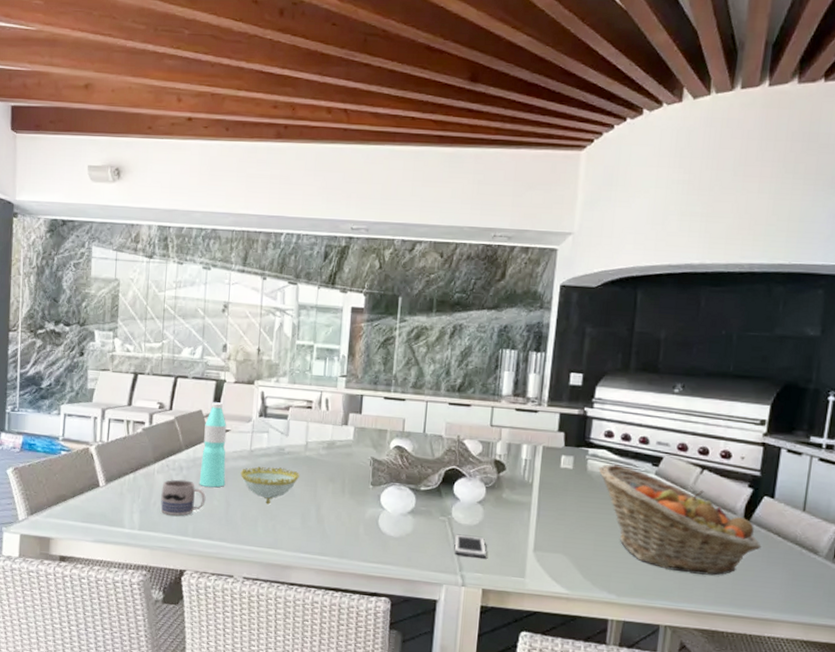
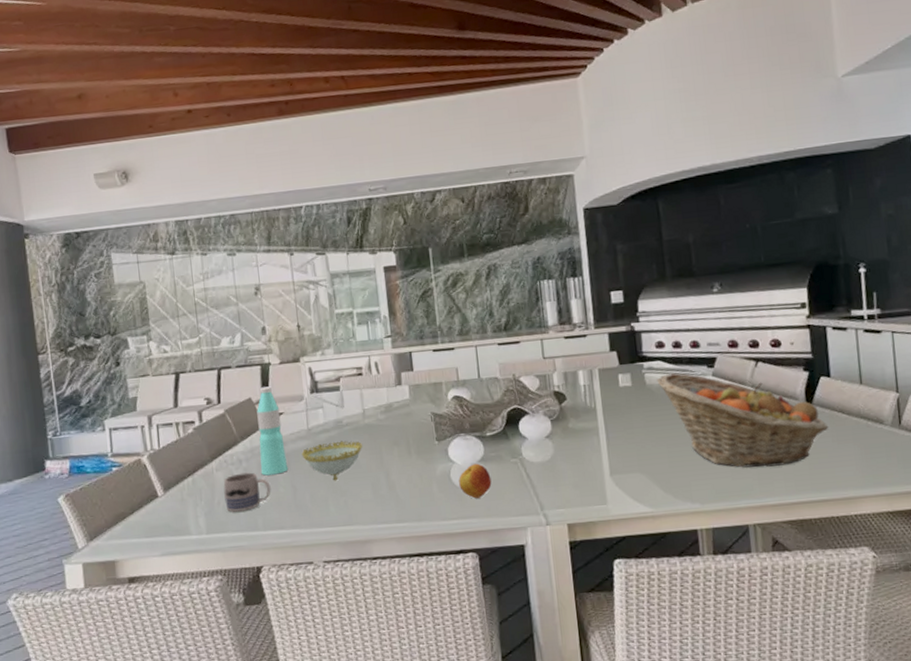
apple: none [385,514,417,548] -> present [459,463,492,499]
cell phone: present [453,534,486,558] -> none [528,471,564,494]

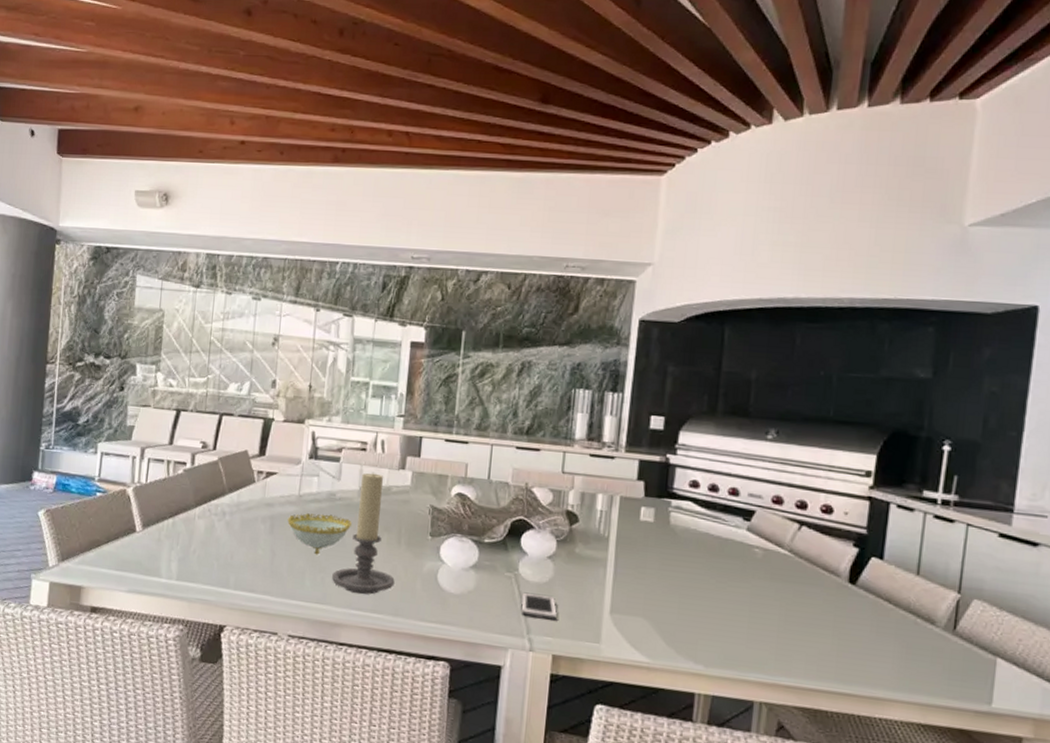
mug: present [223,472,271,512] -> none [200,525,250,566]
water bottle: present [257,386,288,476] -> none [242,442,274,535]
candle holder: none [354,393,413,509] -> present [332,472,395,595]
apple: present [459,463,492,499] -> none [444,568,480,606]
cell phone: none [528,471,564,494] -> present [520,592,557,620]
fruit basket: present [656,373,829,468] -> none [683,517,870,646]

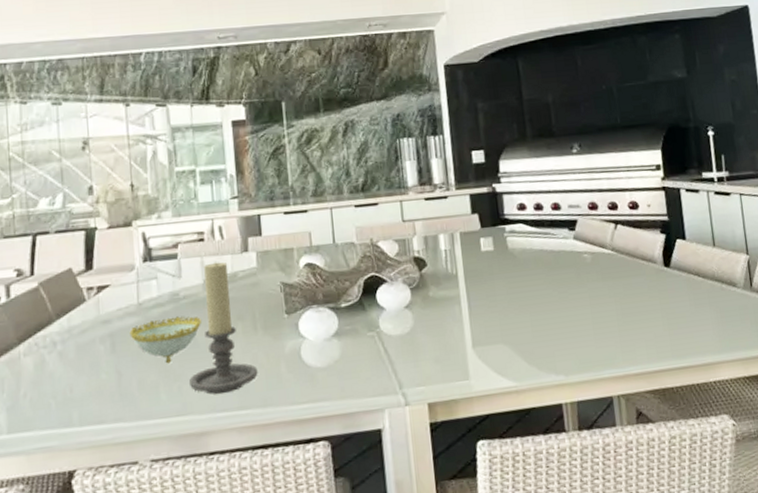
cell phone: present [520,592,557,620] -> none [386,345,425,371]

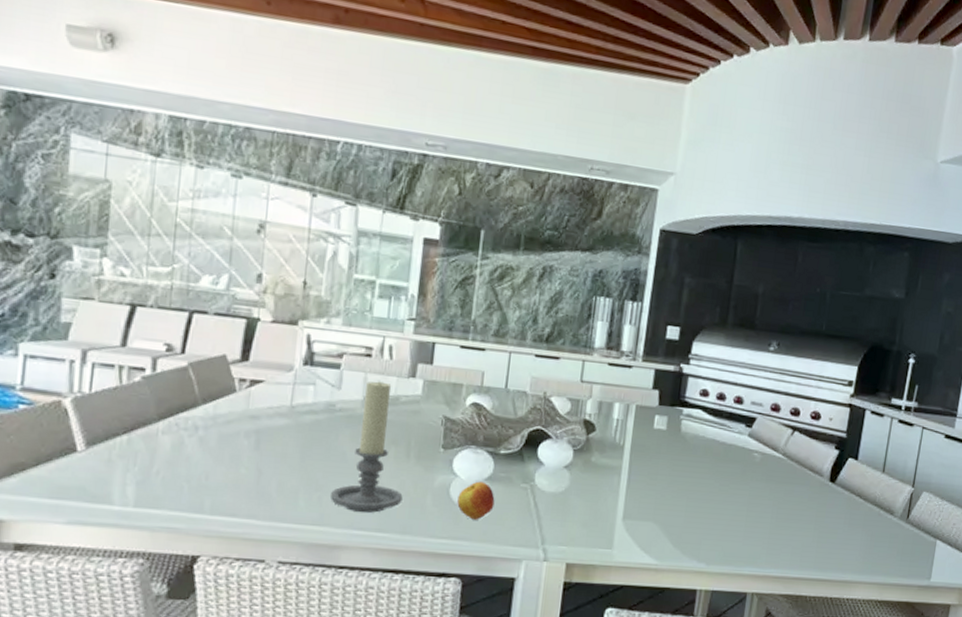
decorative bowl: present [129,315,202,364] -> none [277,426,355,472]
apple: none [310,338,346,379] -> present [457,481,495,520]

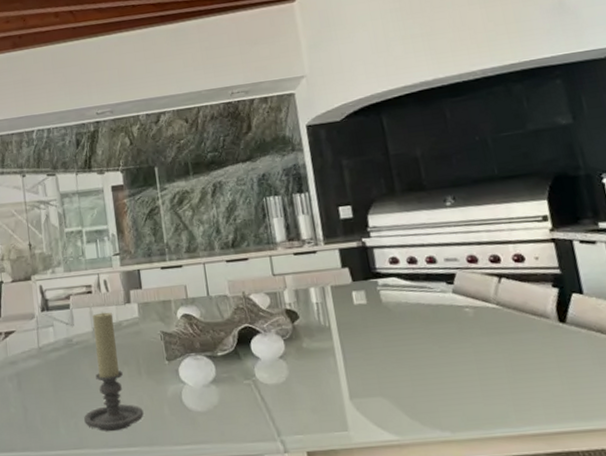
apple: present [457,481,495,520] -> none [190,385,225,422]

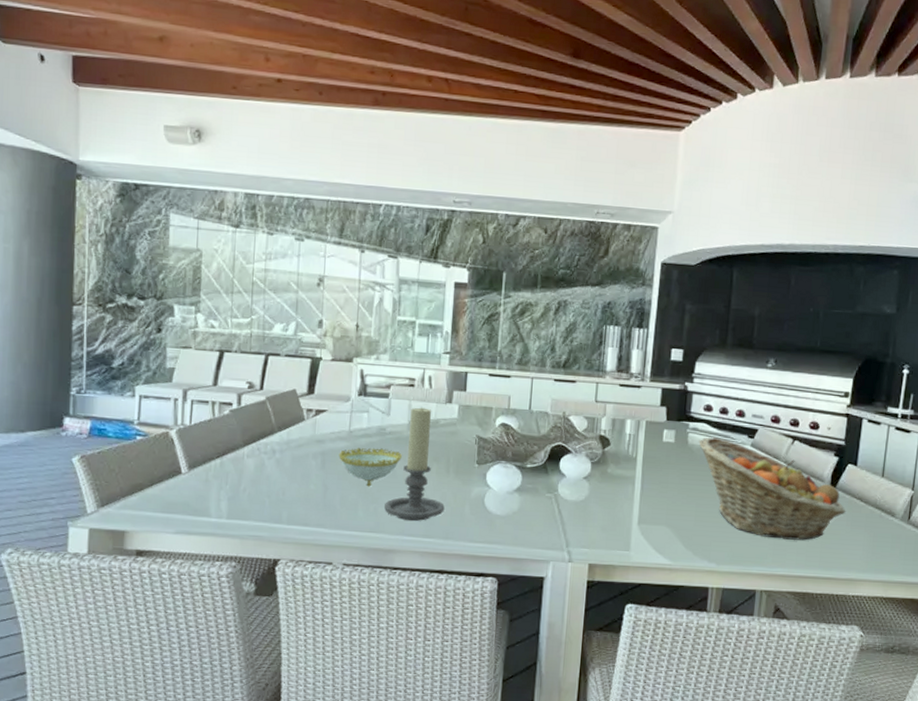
decorative bowl: none [32,359,93,402] -> present [338,447,403,487]
fruit basket: none [393,290,588,393] -> present [698,437,846,541]

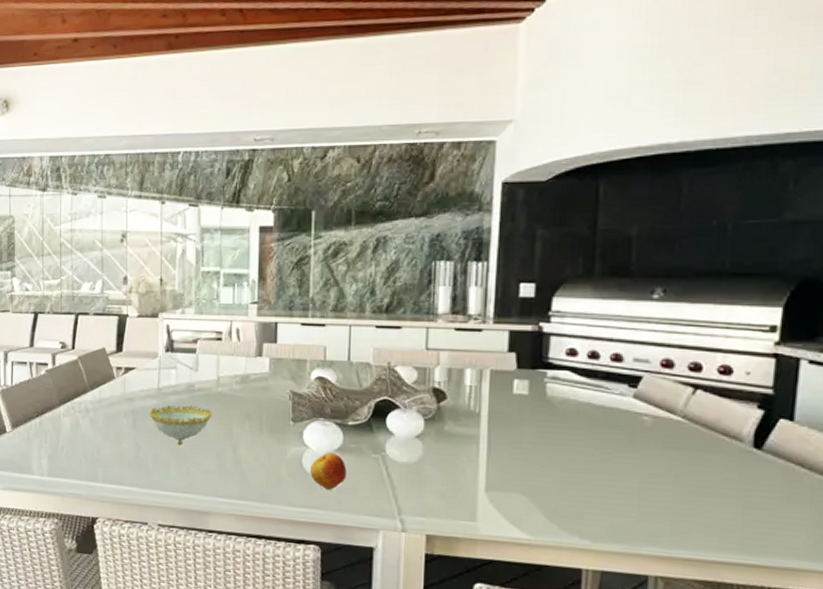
candle holder: present [384,406,445,522] -> none [197,361,259,483]
apple: none [491,492,524,526] -> present [310,452,347,490]
fruit basket: present [698,437,846,541] -> none [560,387,779,516]

